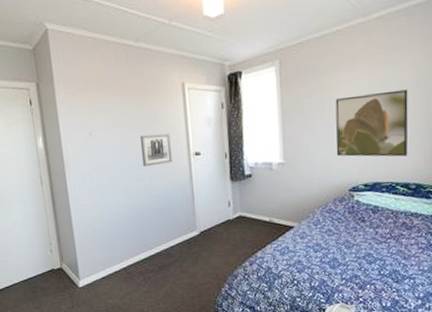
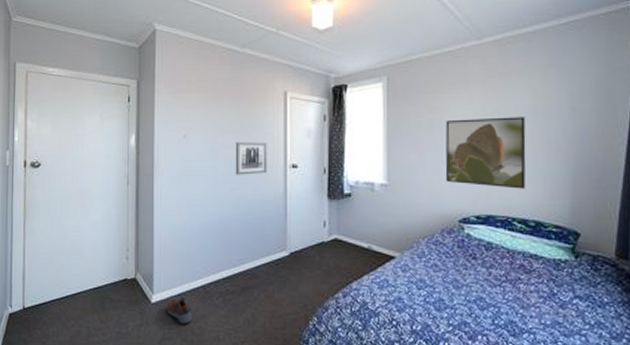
shoe: none [93,278,118,303] -> present [166,296,192,324]

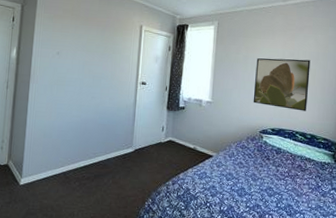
shoe: present [166,296,192,324] -> none [32,180,53,203]
wall art: present [235,141,268,175] -> none [97,61,125,88]

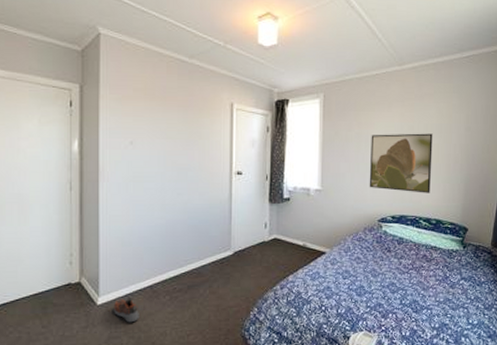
shoe: none [32,180,53,203] -> present [113,296,139,323]

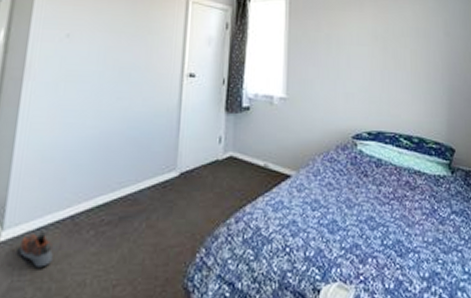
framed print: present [369,133,433,193] -> none [341,36,411,106]

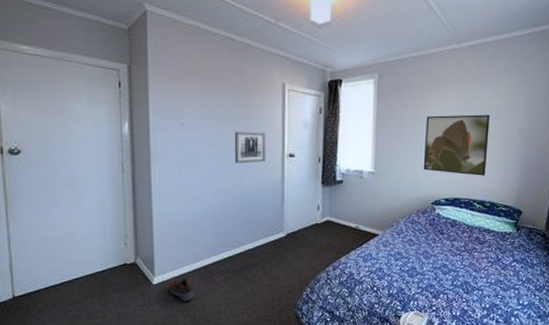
wall art: none [124,45,165,83] -> present [234,131,267,163]
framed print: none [341,36,411,106] -> present [423,114,490,176]

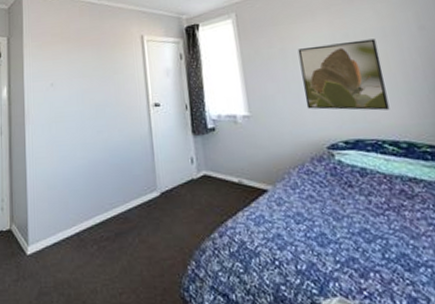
shoe: present [168,276,194,302] -> none [42,245,68,277]
wall art: present [234,131,267,163] -> none [99,83,131,118]

